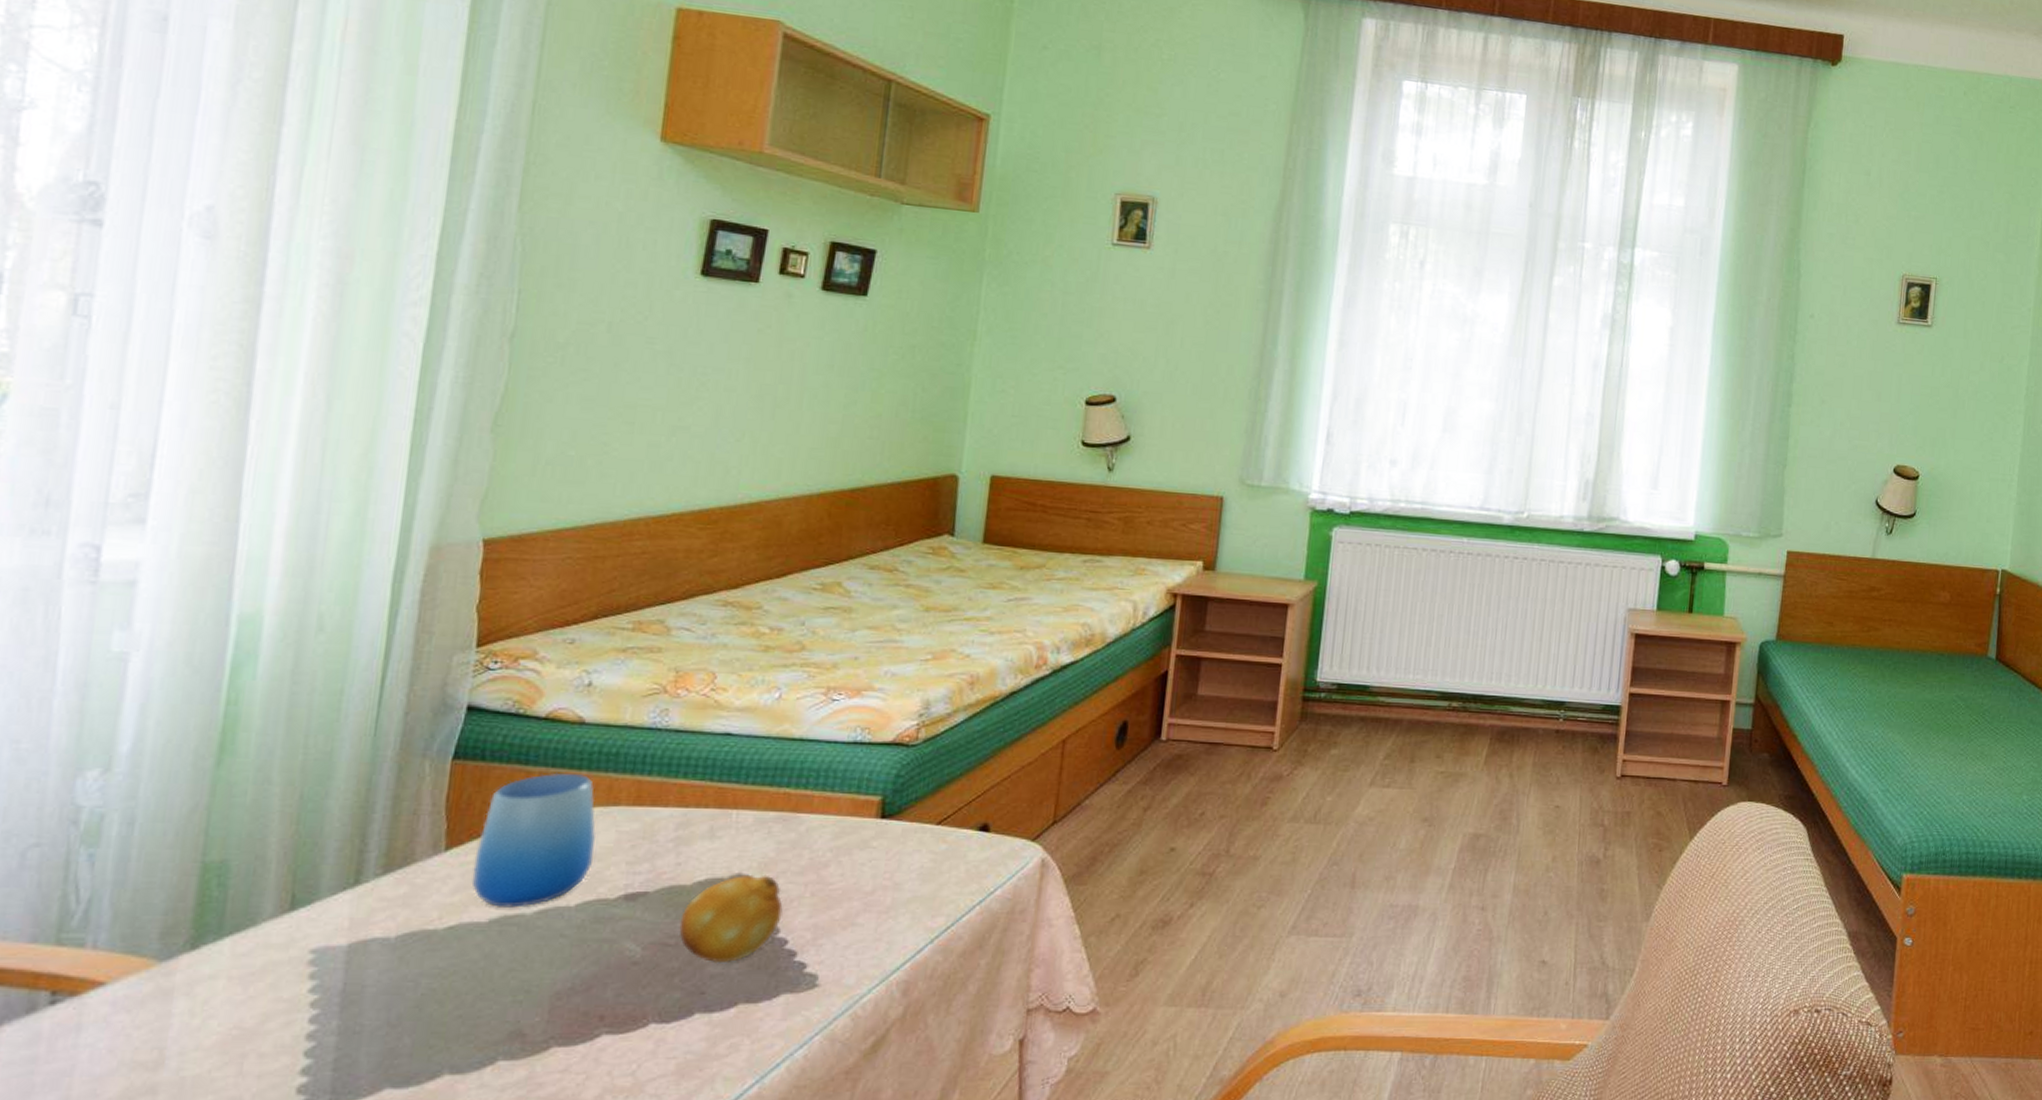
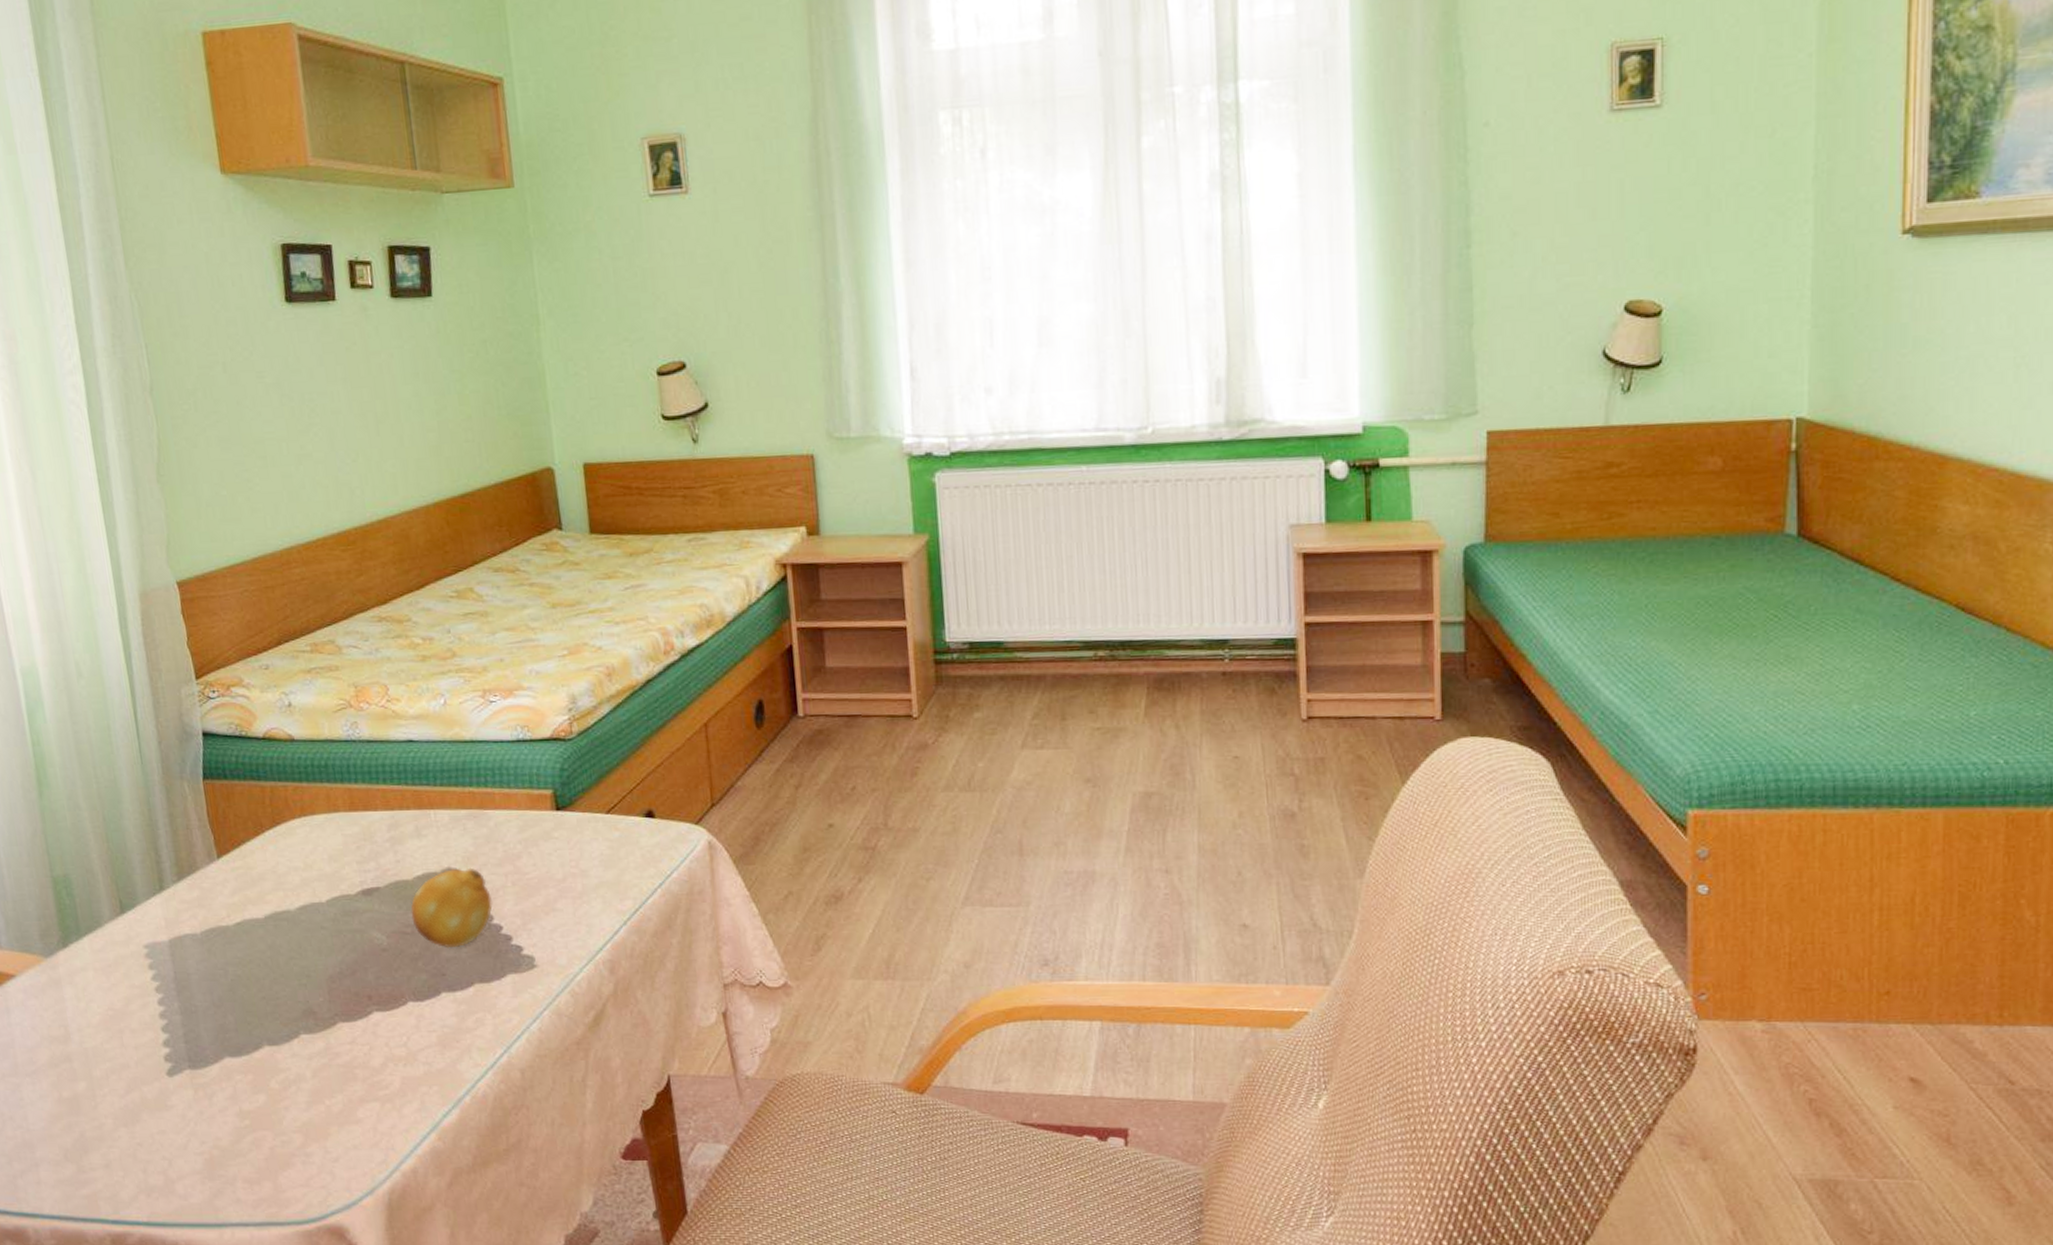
cup: present [471,772,596,908] -> none [239,785,330,905]

